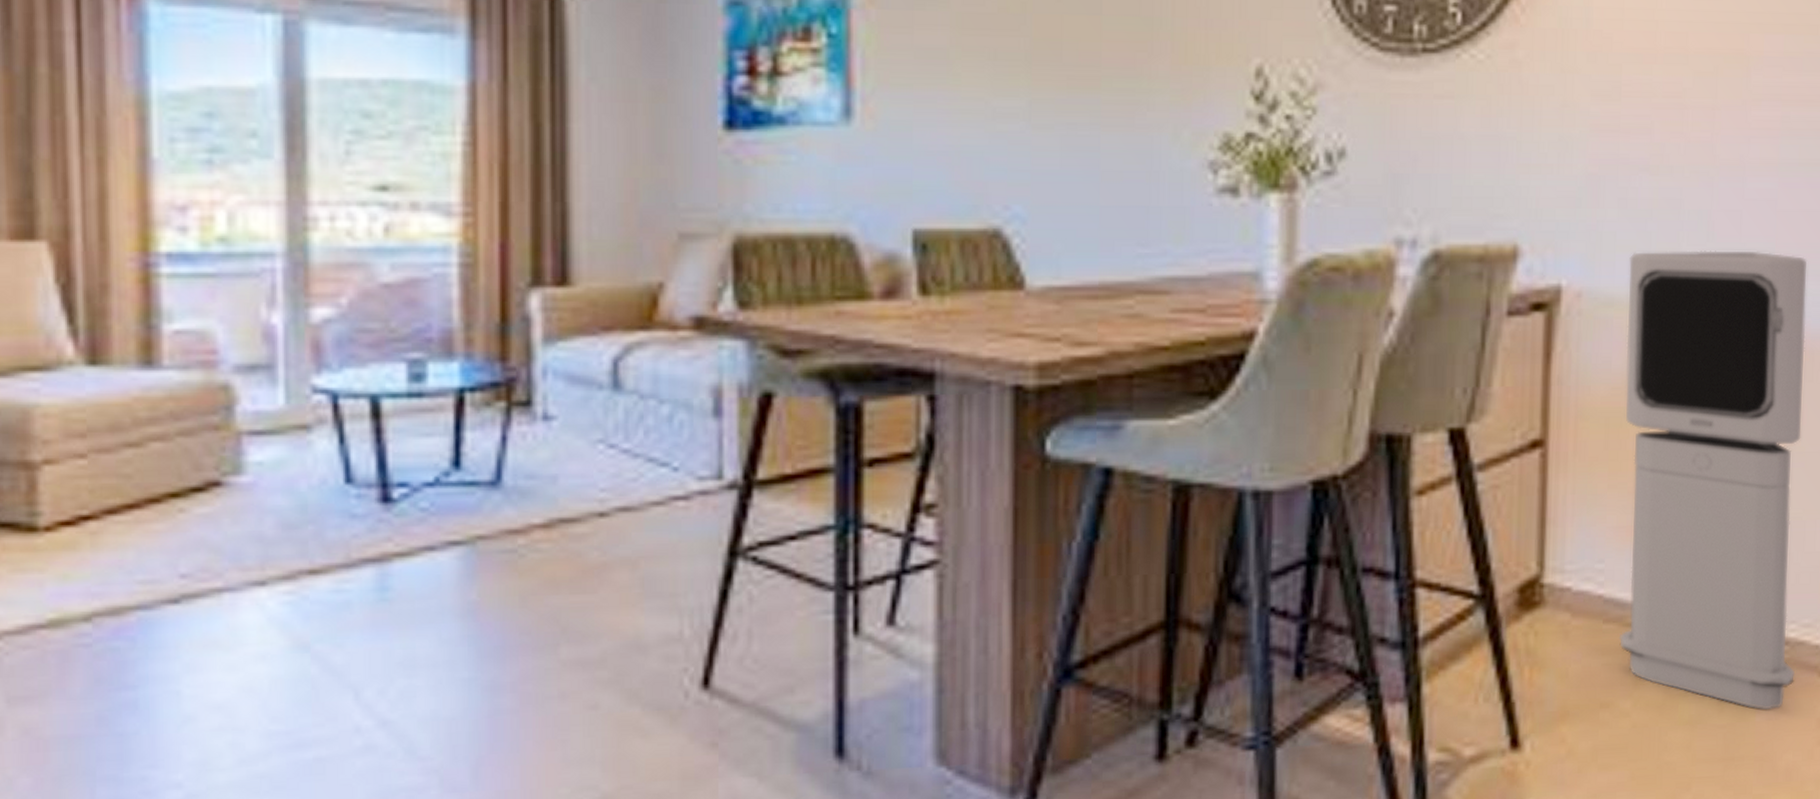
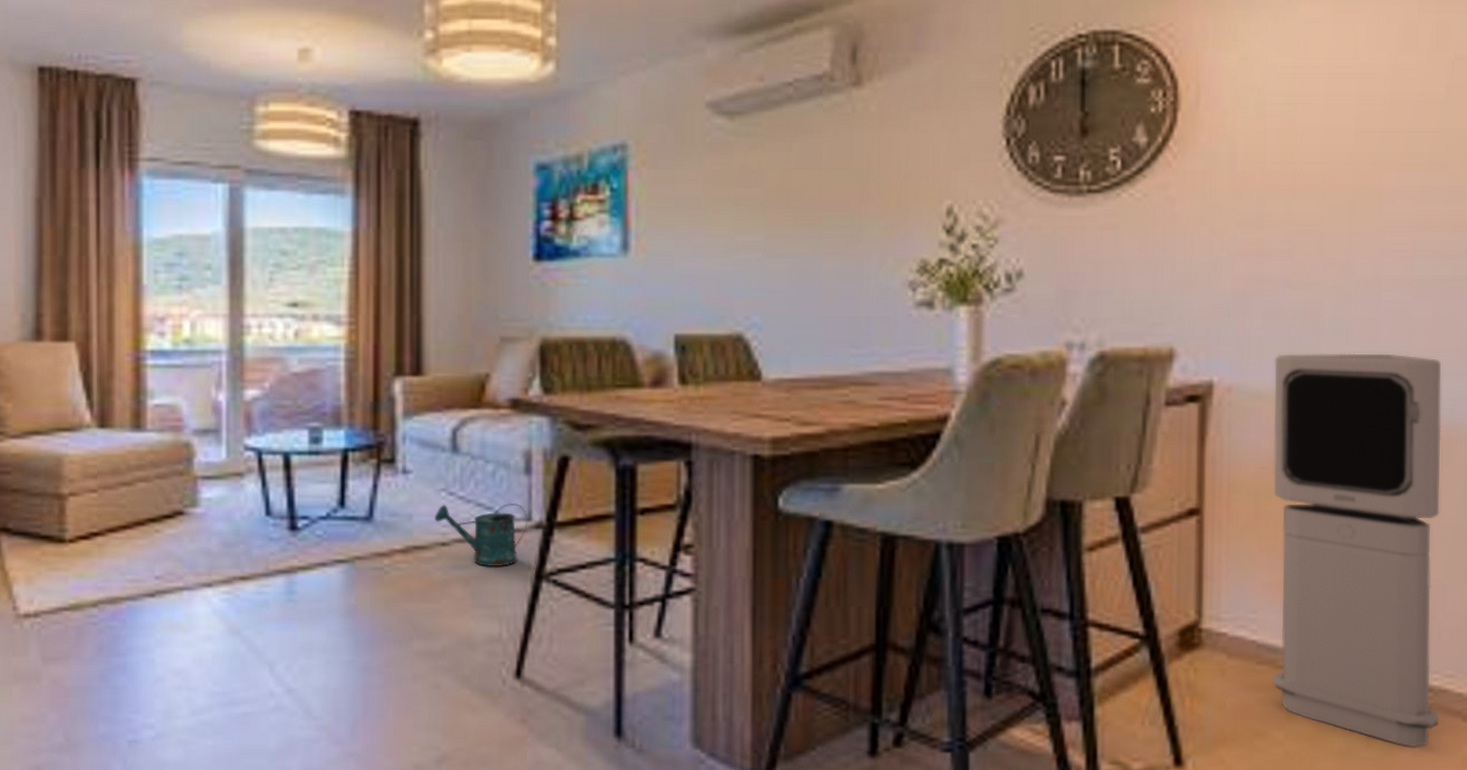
watering can: none [589,455,718,544] -> present [435,502,528,567]

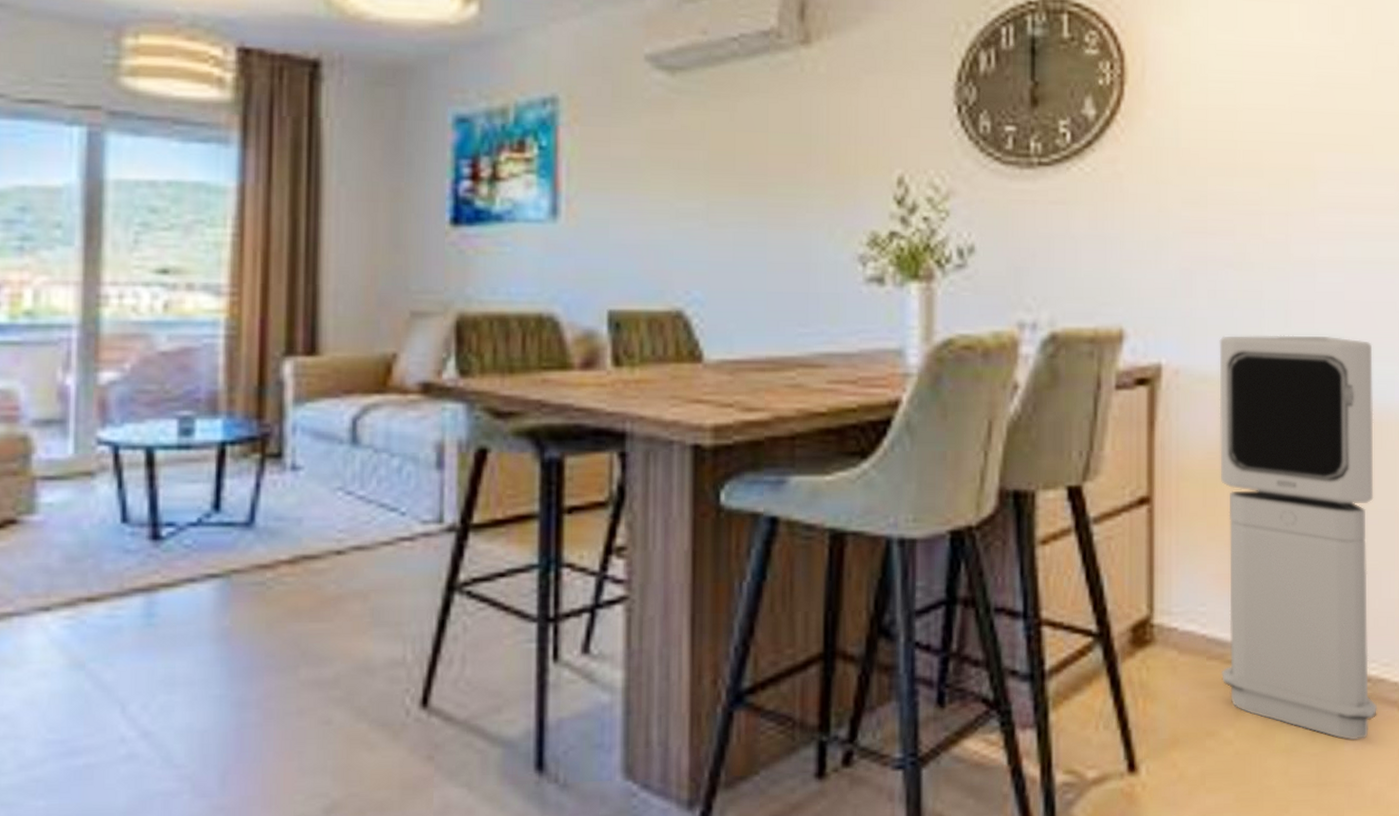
watering can: present [435,502,528,567] -> none [329,502,439,579]

